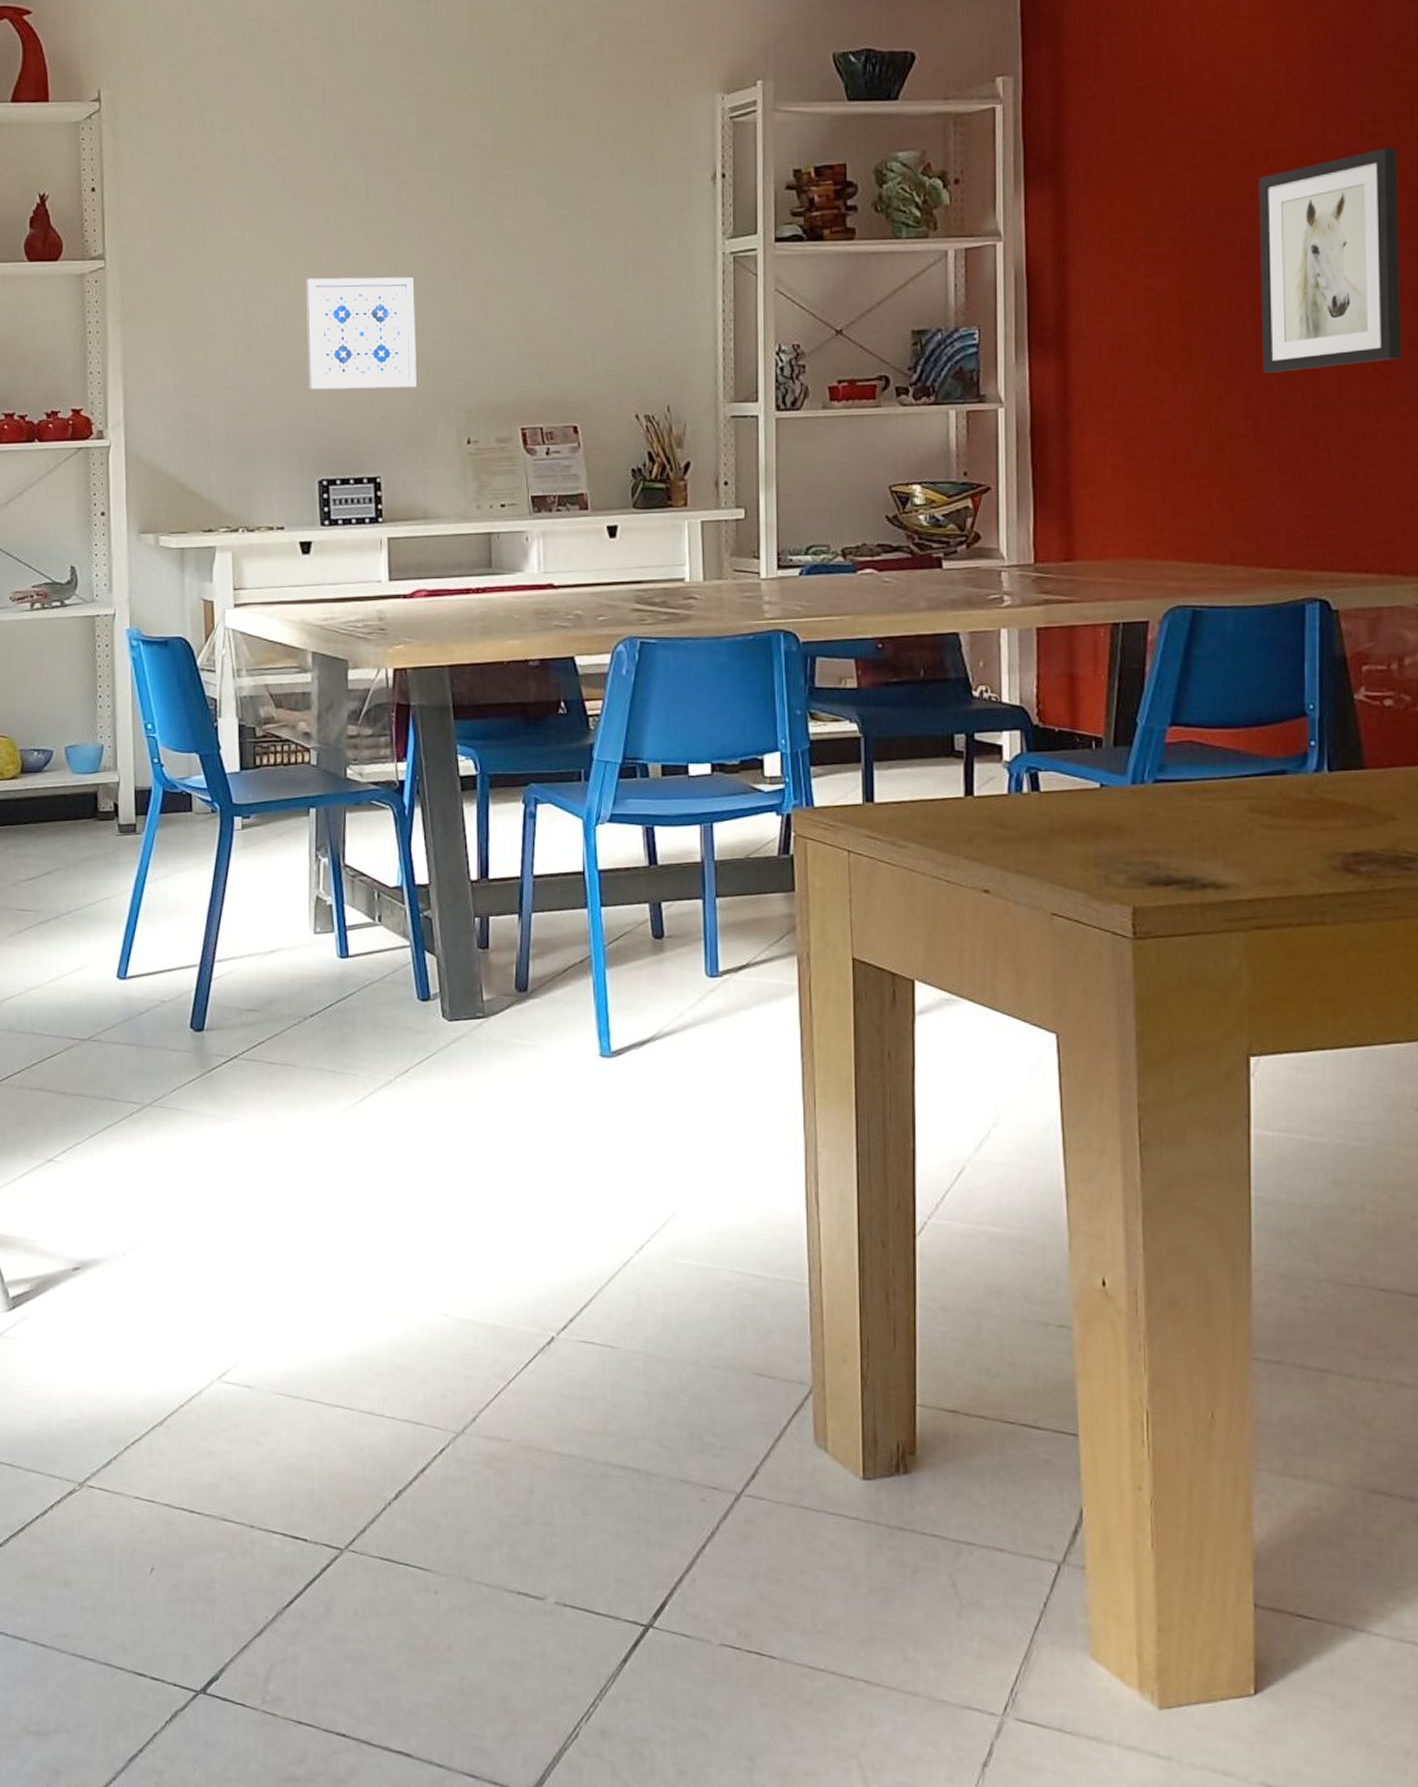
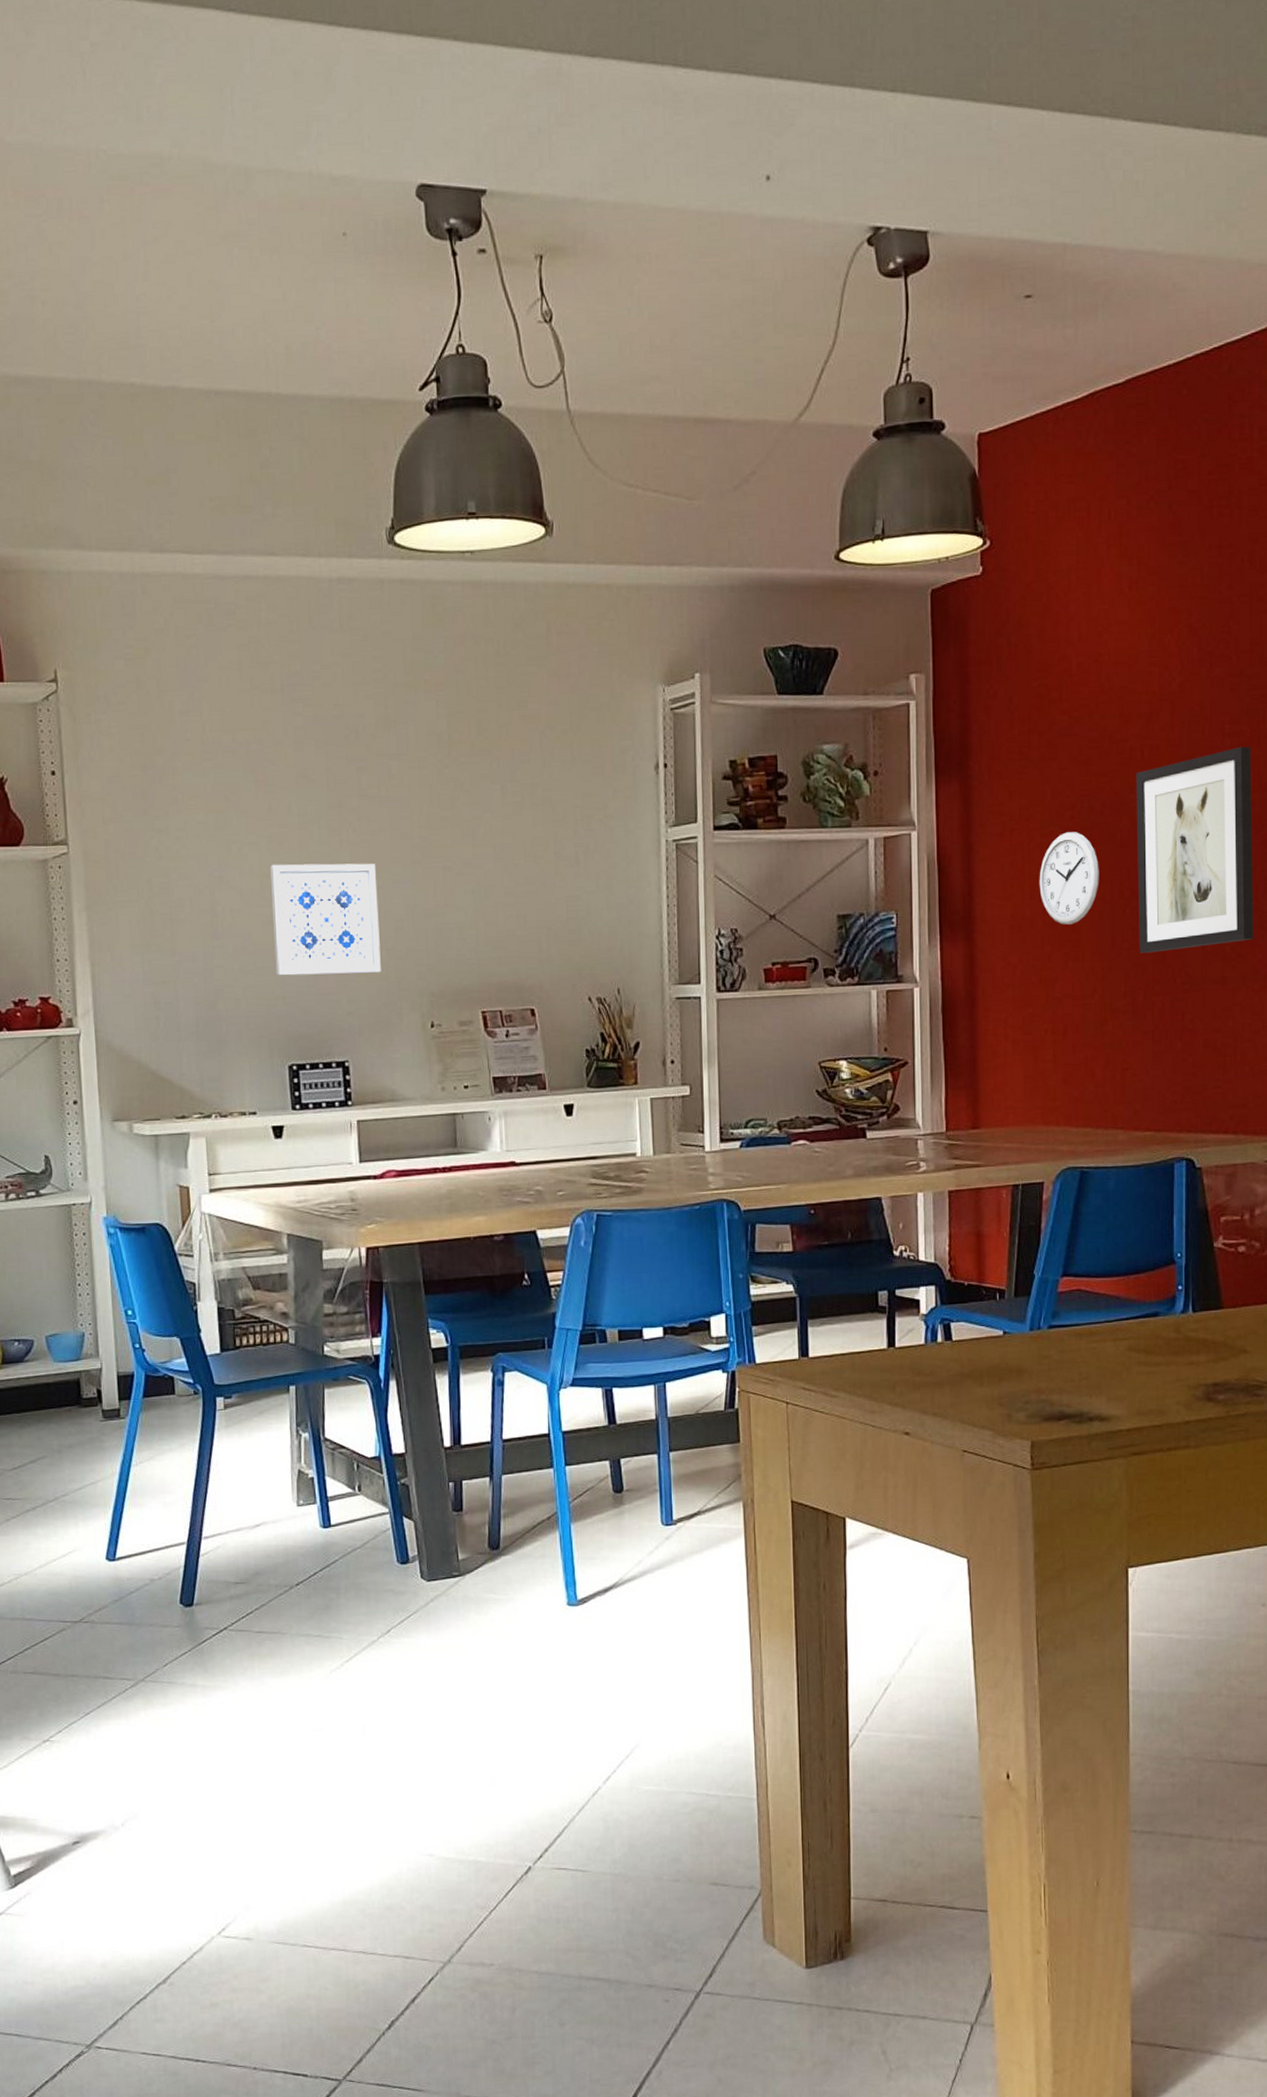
wall clock: none [1144,242,1215,342] -> present [1039,832,1099,925]

